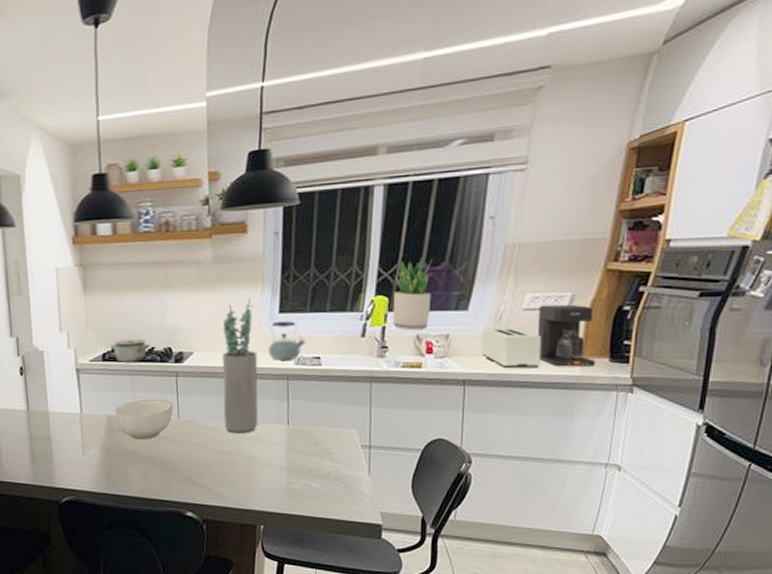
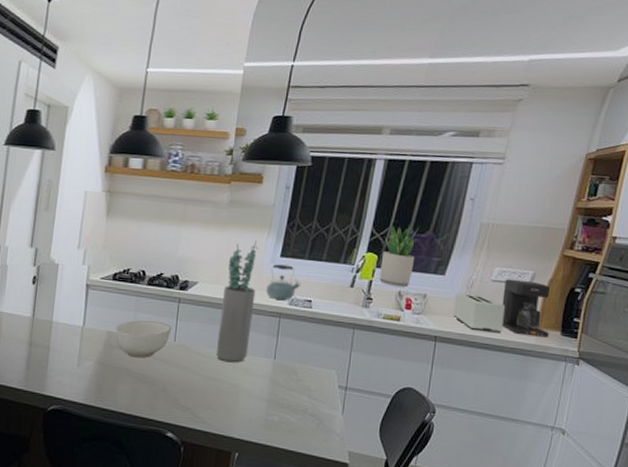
saucepan: present [110,339,151,363] -> none [122,263,160,285]

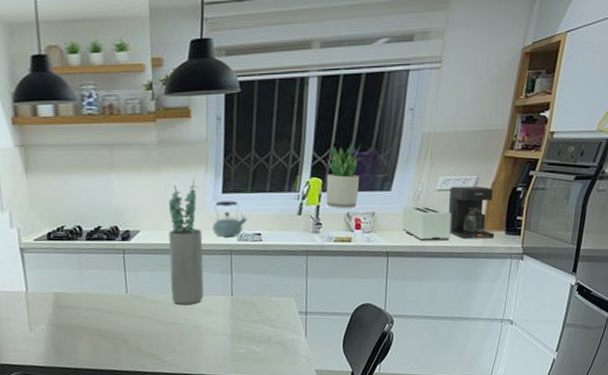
bowl: present [115,320,172,358] -> none [62,276,122,315]

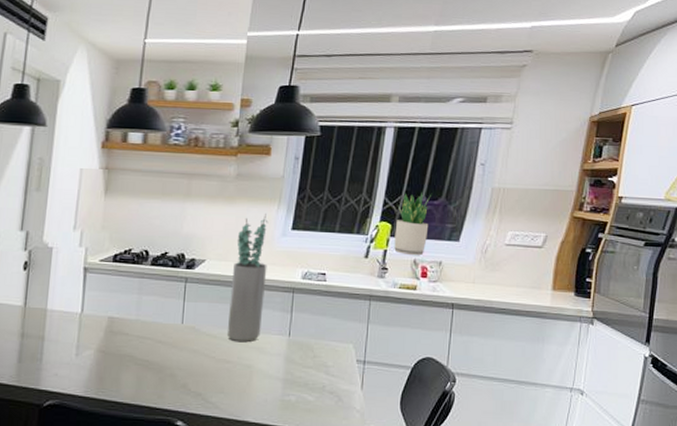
kettle: present [212,201,248,238] -> none [278,237,315,275]
toaster: present [402,206,452,242] -> none [469,258,520,297]
coffee maker: present [449,185,495,240] -> none [517,242,564,299]

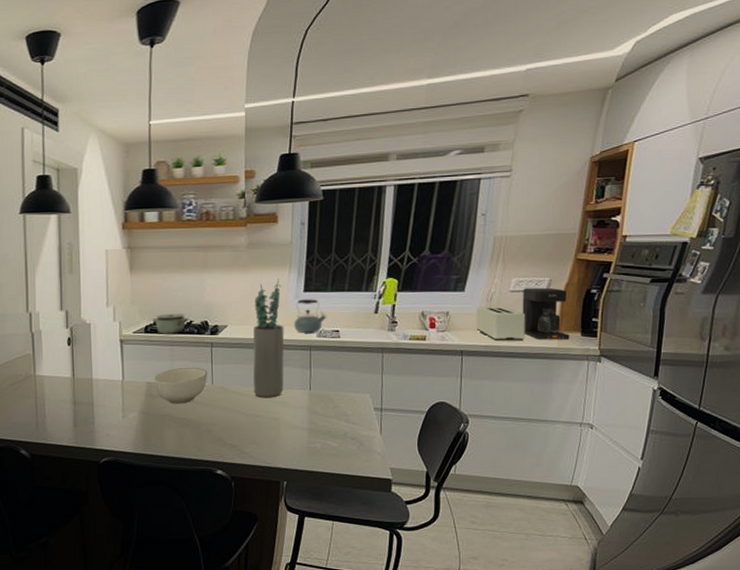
bowl: none [117,303,179,344] -> present [154,368,208,404]
saucepan: none [123,243,164,265] -> present [152,314,189,334]
kettle: none [278,237,315,275] -> present [294,299,327,334]
planter: present [394,192,431,256] -> none [401,247,434,309]
toaster: none [469,258,520,297] -> present [475,306,526,341]
coffee maker: none [517,242,564,299] -> present [522,287,570,340]

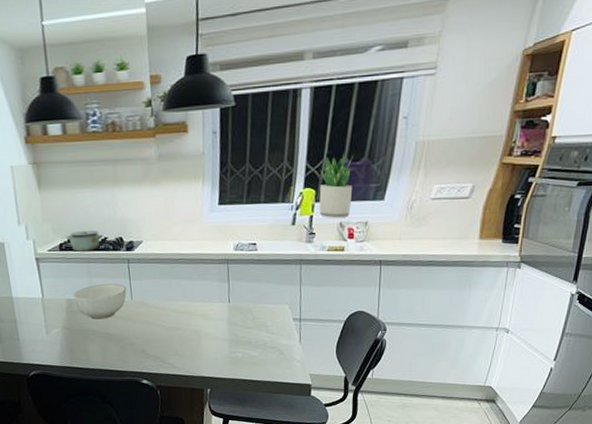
vase: present [253,279,285,398] -> none [169,192,203,312]
kettle: present [294,299,327,334] -> none [210,212,244,248]
planter: none [401,247,434,309] -> present [319,154,353,219]
toaster: present [475,306,526,341] -> none [395,214,447,250]
coffee maker: present [522,287,570,340] -> none [443,193,491,248]

